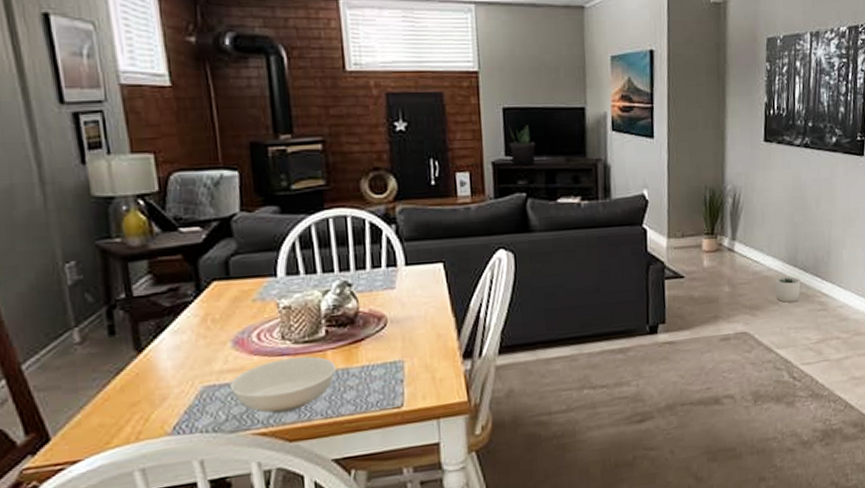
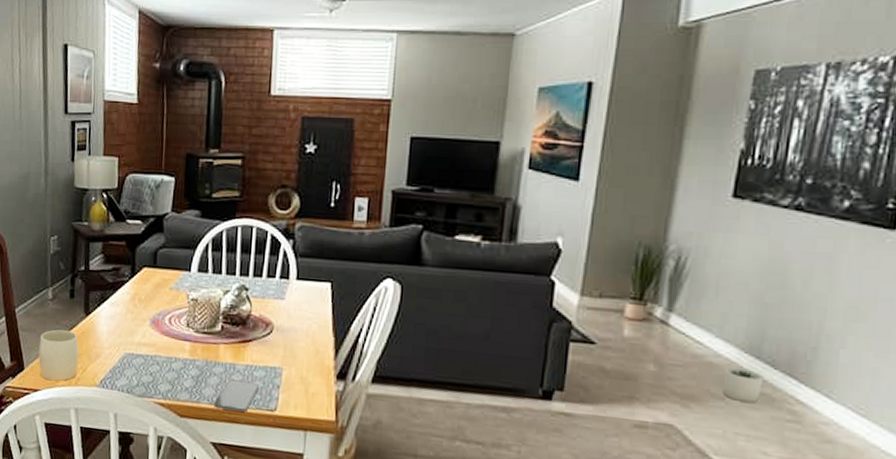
mug: none [69,376,138,445] -> present [38,329,80,382]
bowl: present [230,356,337,414] -> none [143,343,226,391]
smartphone: none [329,383,380,421] -> present [214,379,259,412]
planter: present [508,125,536,167] -> none [411,155,441,198]

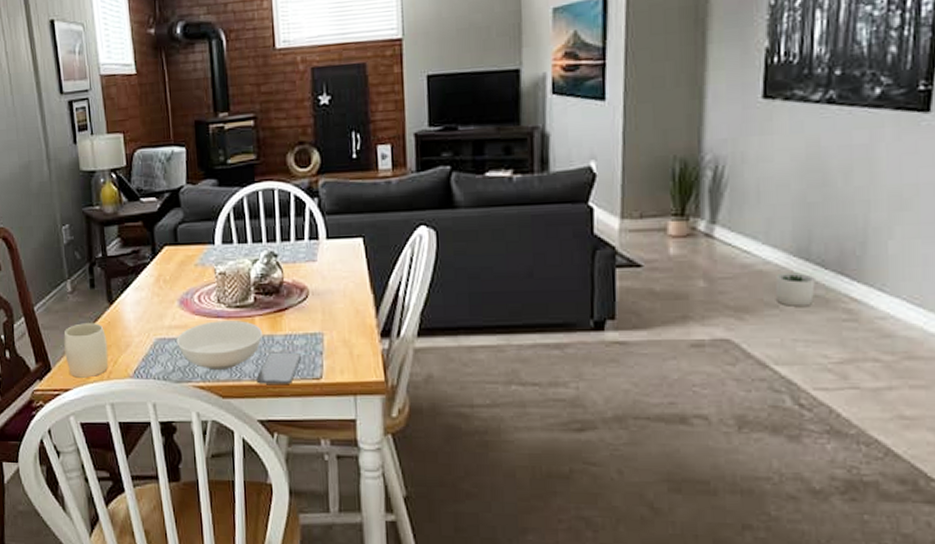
bowl: none [143,343,226,391] -> present [176,320,263,371]

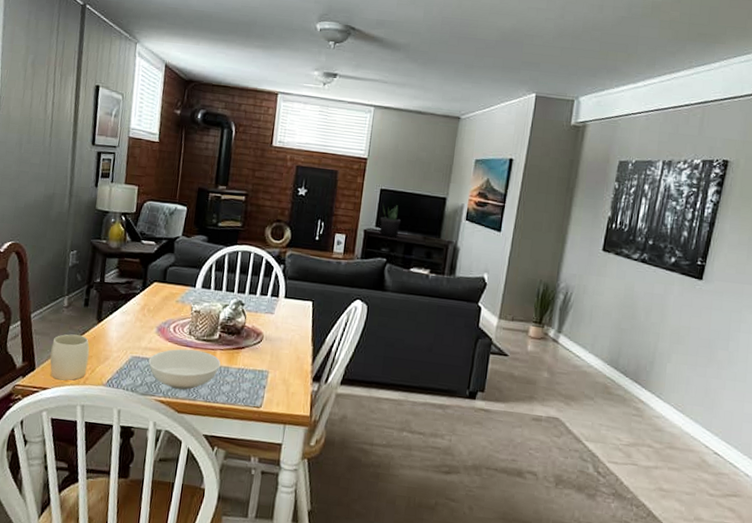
smartphone: present [256,352,301,384] -> none [208,380,248,409]
planter: none [433,92,463,138] -> present [379,203,402,238]
planter: present [775,272,816,308] -> none [592,375,619,403]

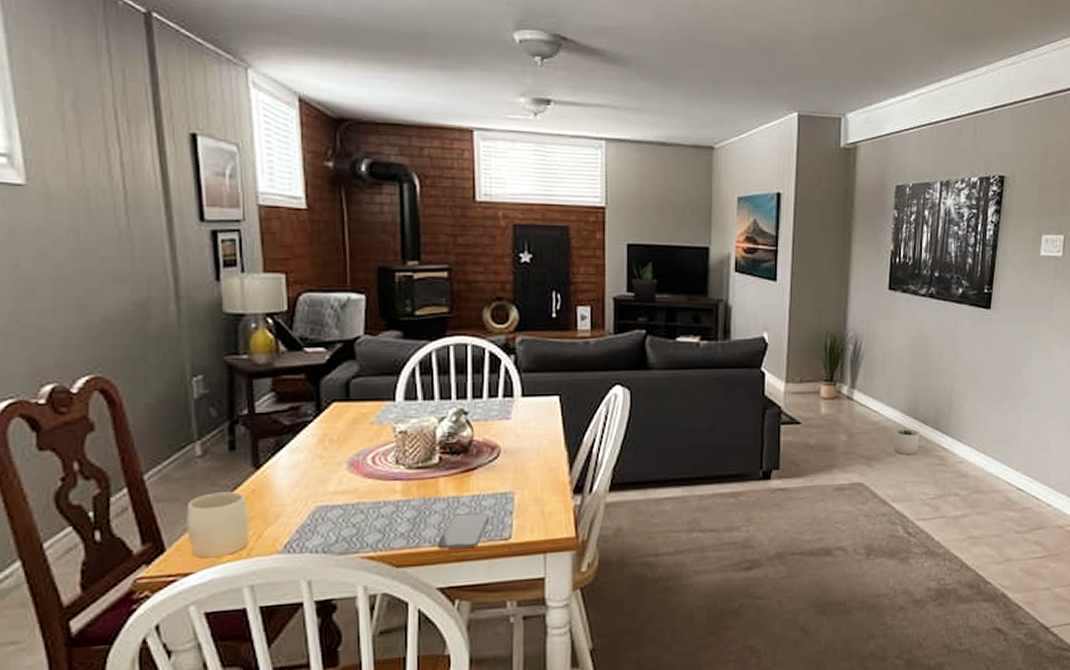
bowl: present [148,348,221,391] -> none [342,482,448,539]
smartphone: none [208,380,248,409] -> present [437,513,489,549]
planter: none [592,375,619,403] -> present [894,428,920,456]

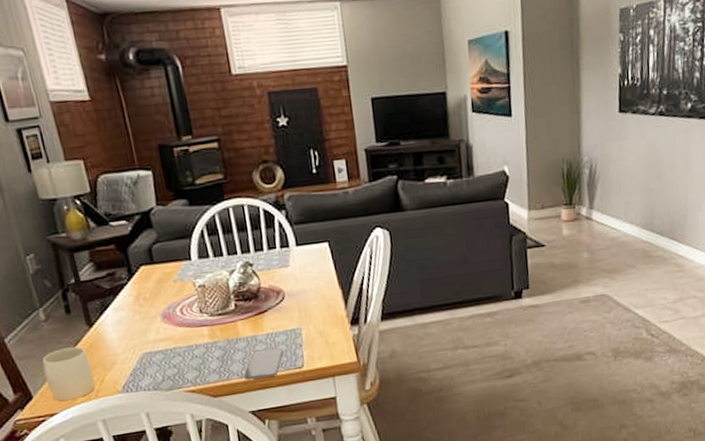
planter: present [632,262,659,303] -> none [377,113,403,152]
planter: present [894,428,920,456] -> none [632,240,658,266]

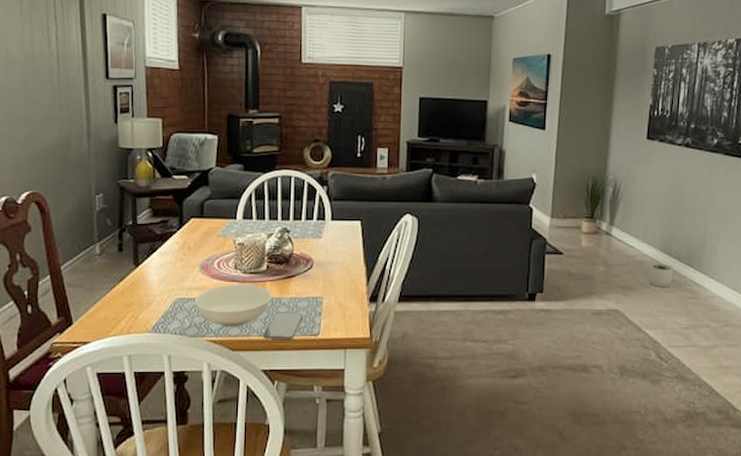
mug: present [42,346,96,402] -> none [87,282,130,332]
bowl: none [162,326,247,375] -> present [195,284,273,327]
planter: none [632,240,658,266] -> present [648,263,673,288]

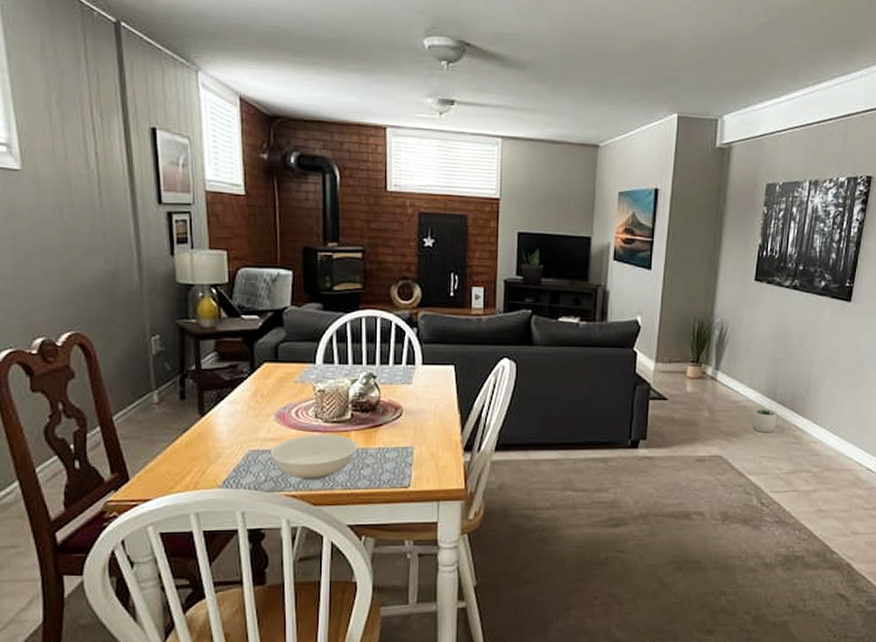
smartphone: present [263,312,303,339] -> none [348,463,392,492]
planter: none [422,112,444,147] -> present [521,249,545,286]

